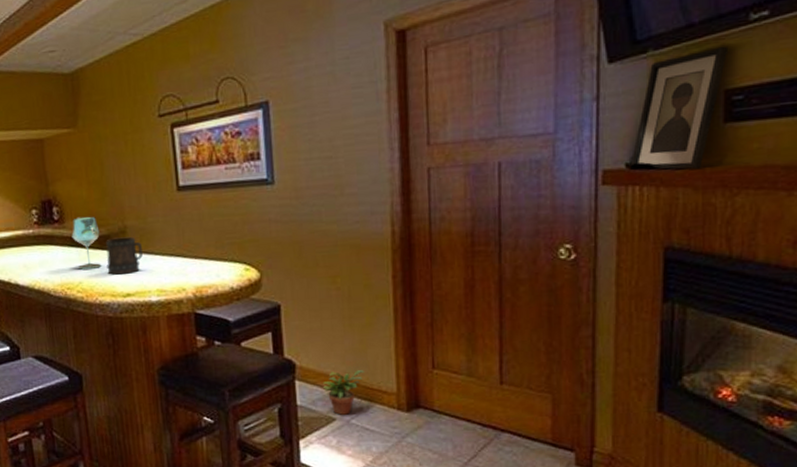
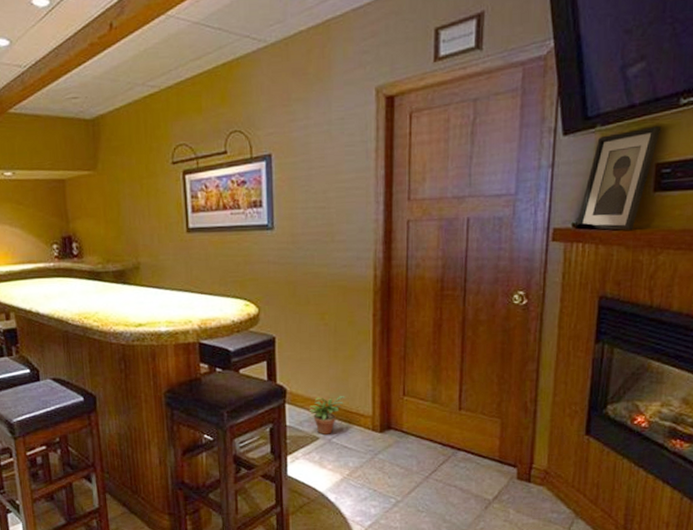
wine glass: present [71,216,100,270] -> none [89,252,116,301]
beer mug: present [106,236,143,275] -> none [121,272,154,307]

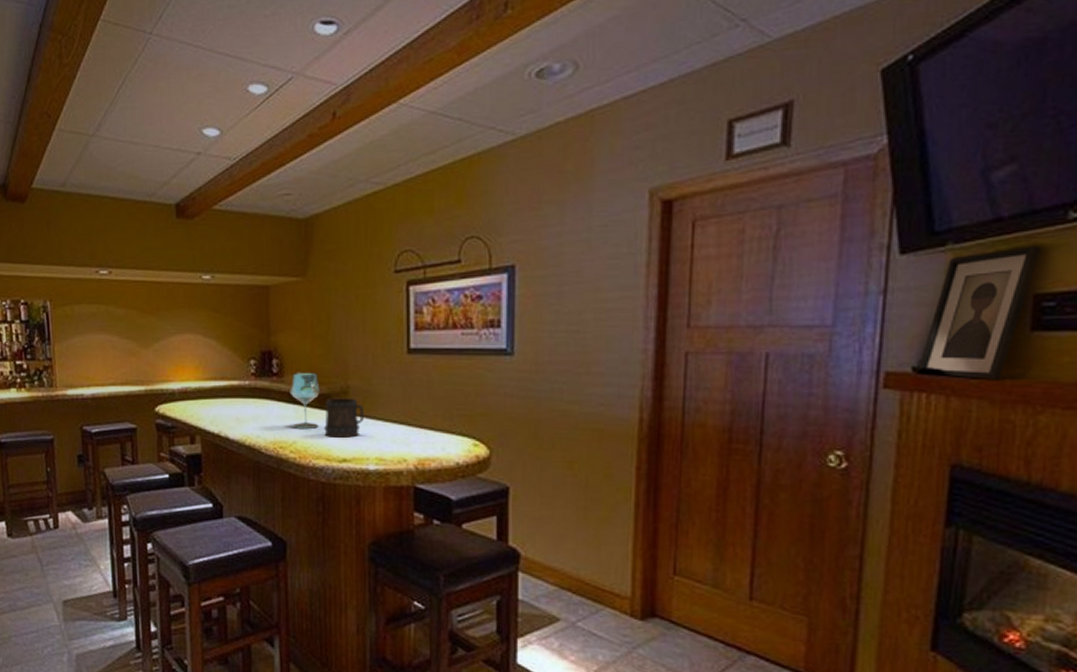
wine glass: none [89,252,116,301] -> present [290,372,320,429]
beer mug: none [121,272,154,307] -> present [324,398,364,438]
potted plant: present [308,396,345,435] -> none [547,566,596,616]

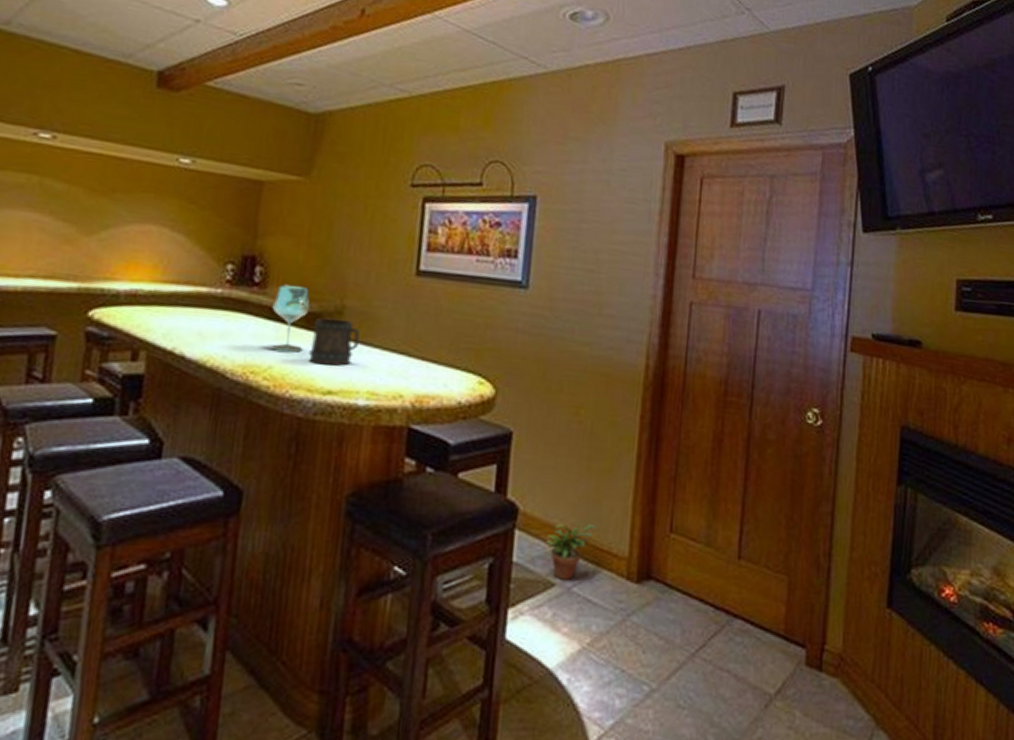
potted plant: none [547,566,596,616] -> present [545,523,596,580]
picture frame: present [917,245,1042,381] -> none [876,238,961,352]

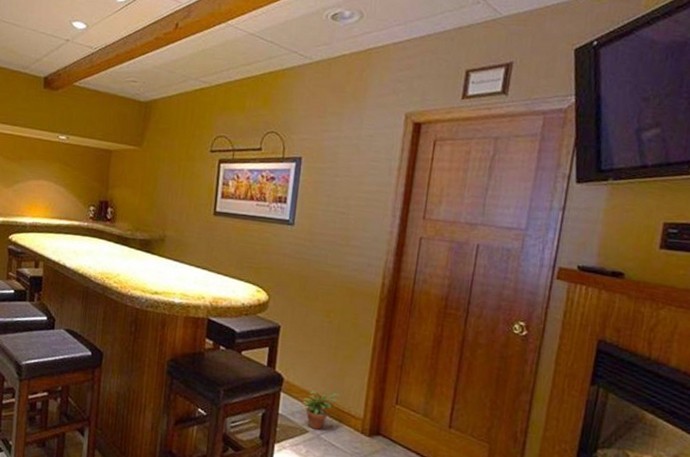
wine glass: present [272,284,311,352] -> none [119,220,143,266]
beer mug: present [308,318,360,366] -> none [142,243,176,276]

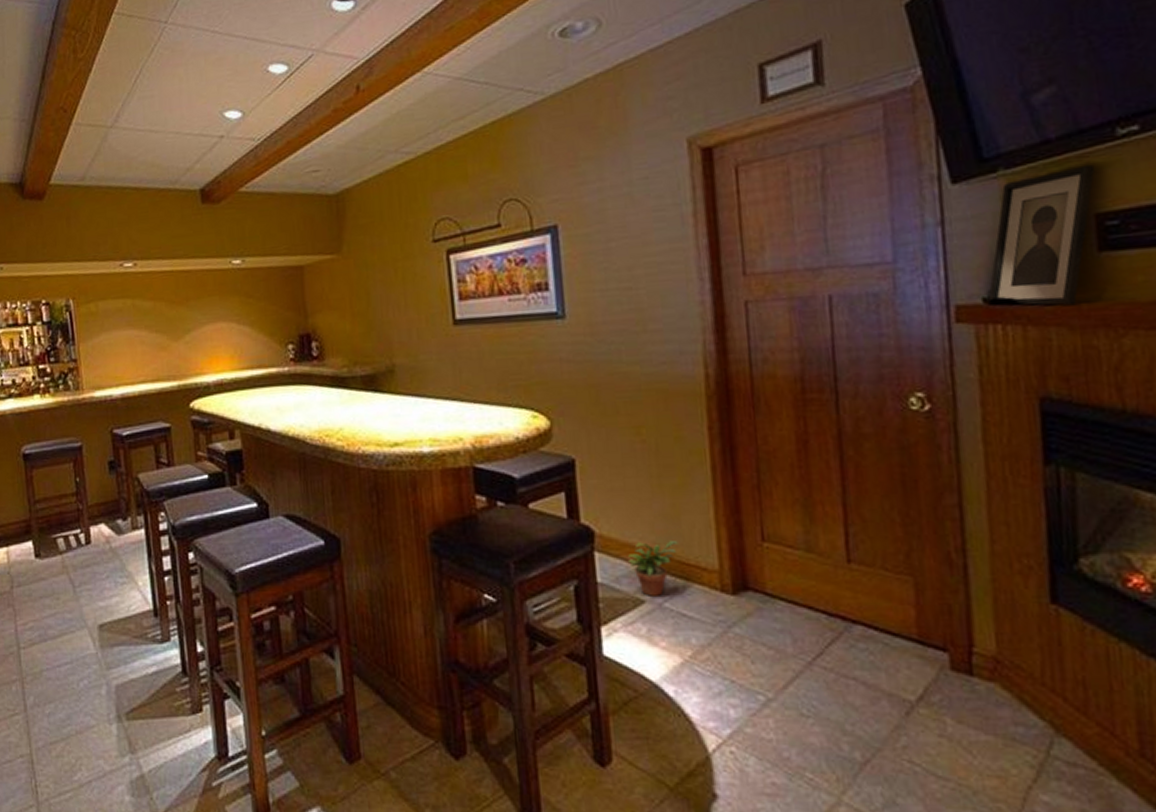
picture frame: none [581,188,672,282] -> present [988,164,1096,307]

